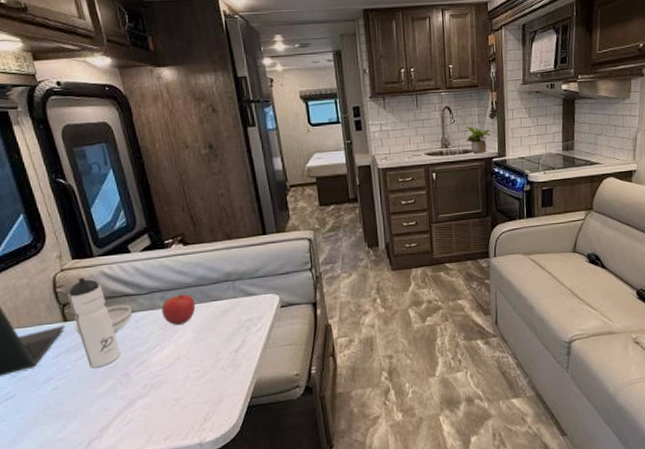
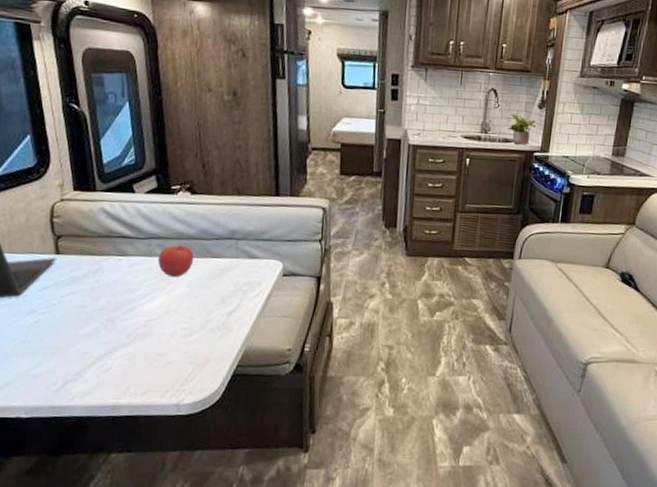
water bottle: present [67,277,121,368] -> none [63,210,110,308]
bowl: present [74,304,133,336] -> none [65,245,128,274]

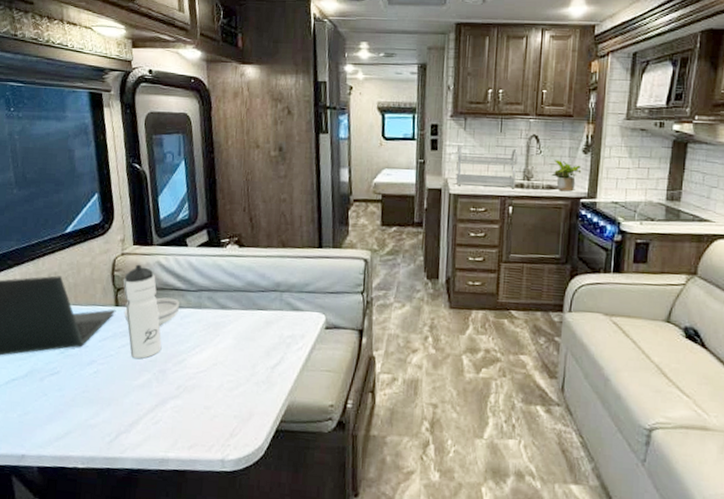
water bottle: none [63,210,110,308] -> present [123,264,162,359]
bowl: none [65,245,128,274] -> present [123,297,180,326]
fruit: present [158,245,194,277] -> none [207,297,241,329]
dish rack: none [415,97,477,142] -> present [455,146,519,190]

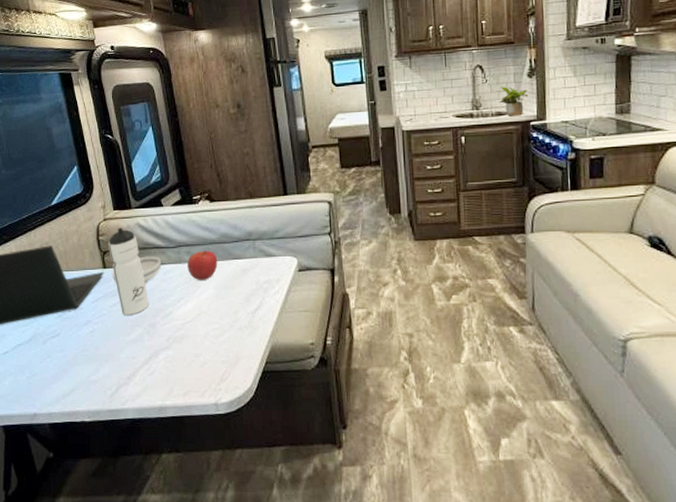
fruit: none [207,297,241,329] -> present [187,250,218,280]
dish rack: present [455,146,519,190] -> none [406,80,466,123]

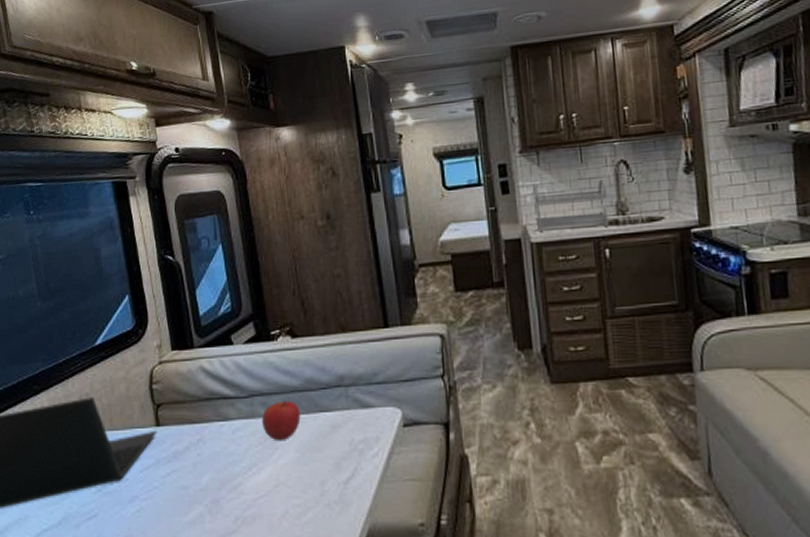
water bottle: present [107,227,149,316] -> none [162,372,213,489]
bowl: present [111,256,162,283] -> none [166,409,230,445]
dish rack: none [406,80,466,123] -> present [534,178,610,233]
potted plant: present [499,86,529,118] -> none [650,185,687,224]

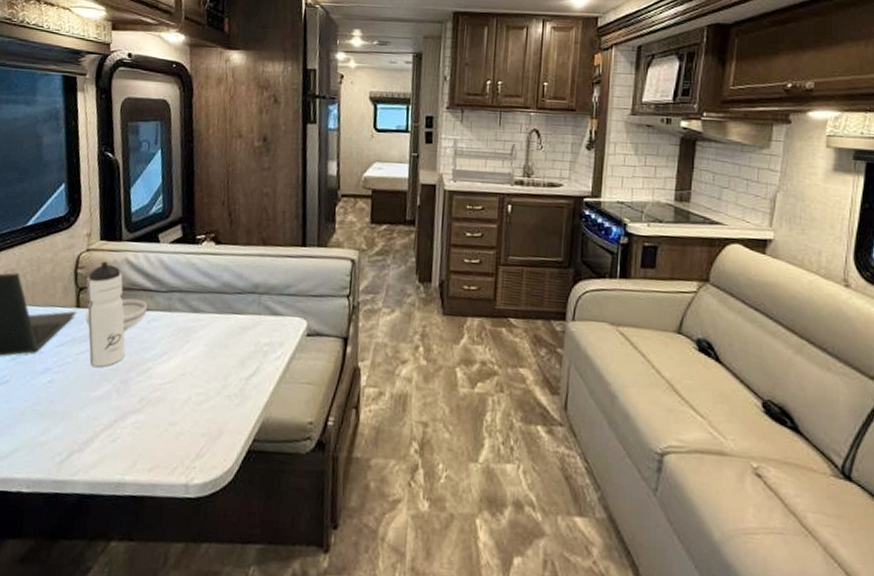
water bottle: none [162,372,213,489] -> present [86,261,126,368]
bowl: none [166,409,230,445] -> present [85,298,148,330]
fruit: present [262,400,301,440] -> none [177,299,215,335]

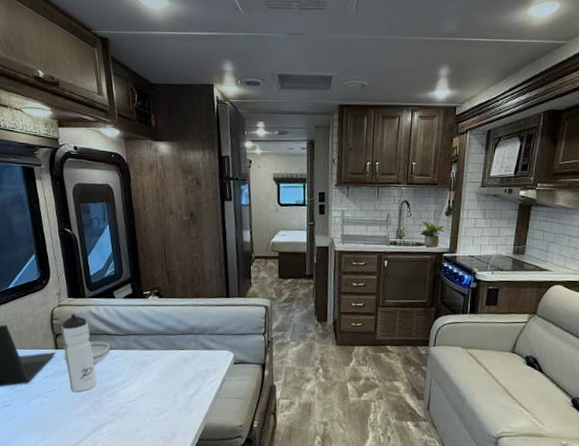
potted plant: none [553,156,585,191] -> present [419,221,445,248]

